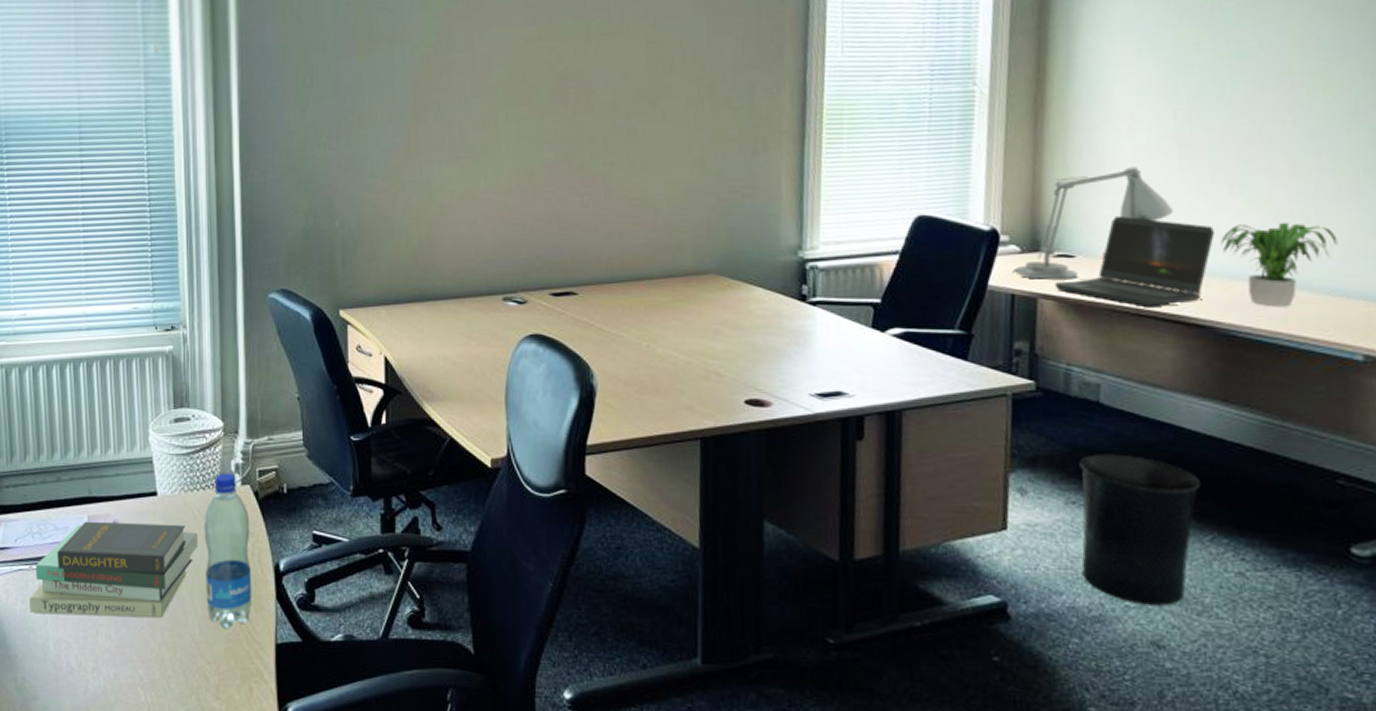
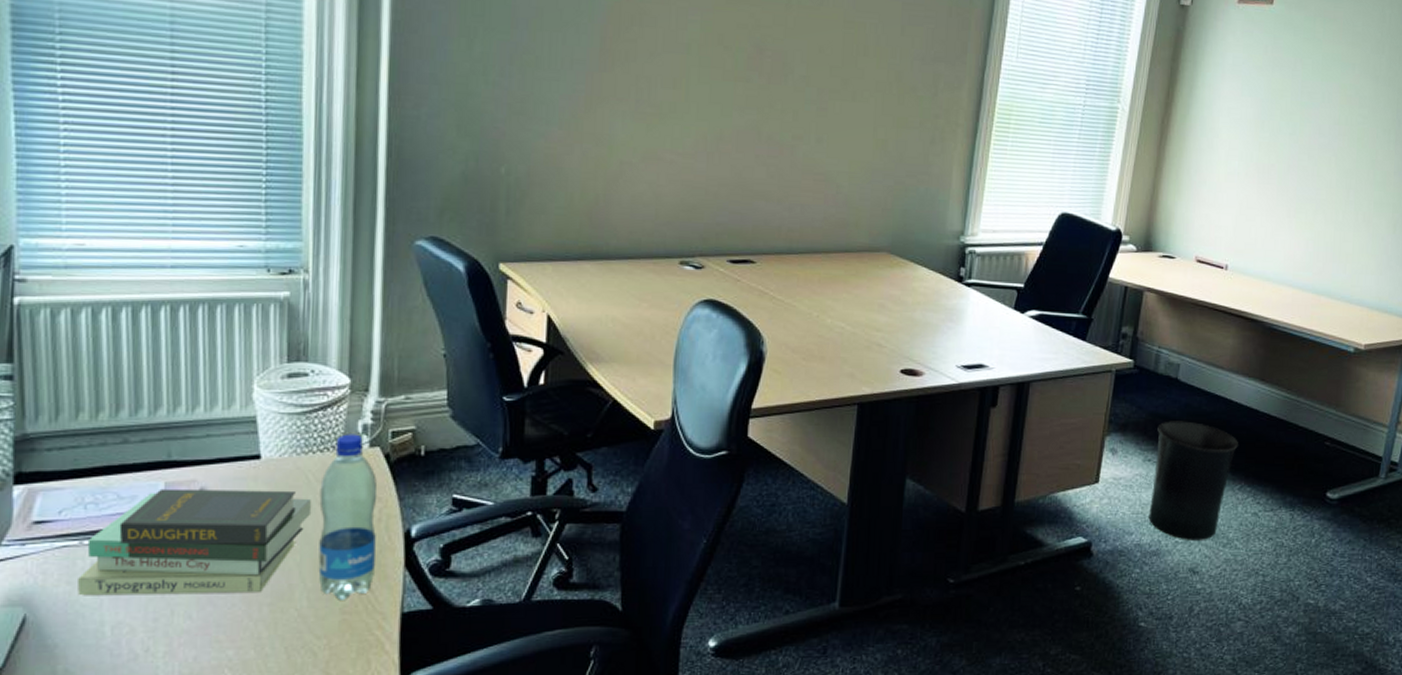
desk lamp: present [1012,166,1173,281] -> none [1128,186,1248,278]
laptop computer: present [1054,215,1215,308] -> none [1157,226,1273,304]
potted plant: present [1221,223,1338,308] -> none [1276,241,1351,309]

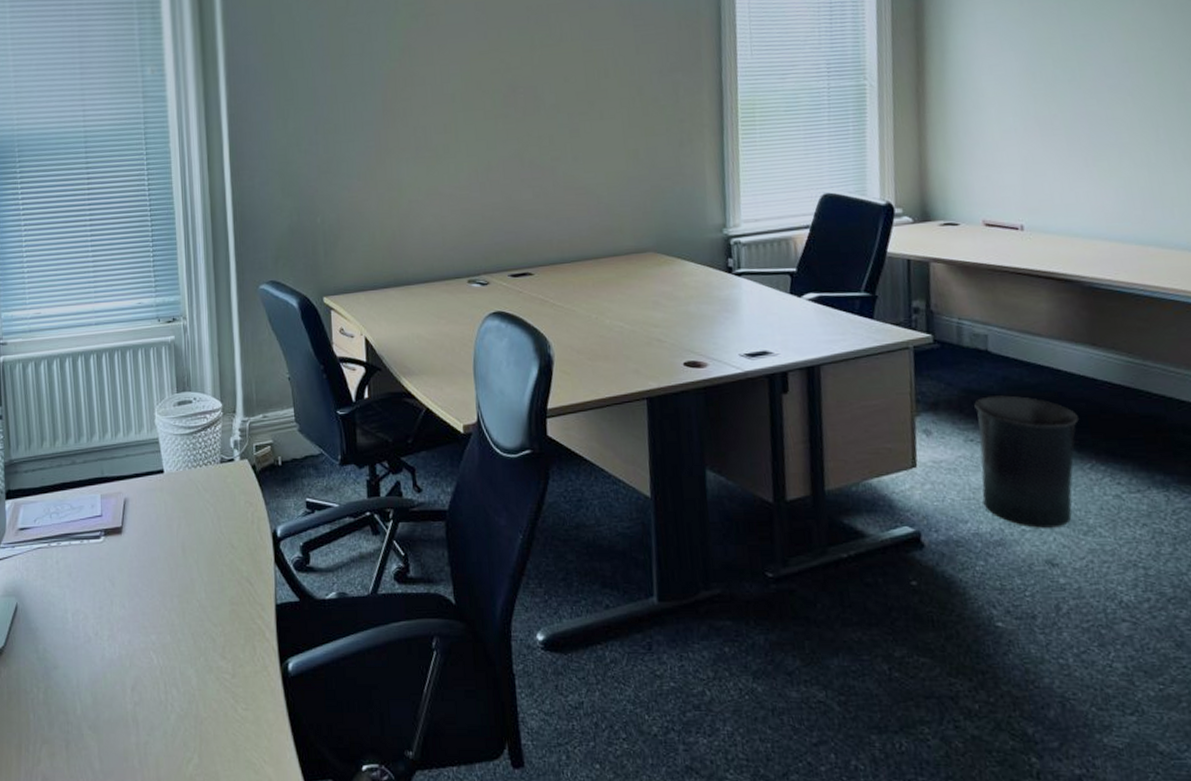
books: present [78,488,312,596] -> none [49,498,203,588]
bottle: present [318,434,378,600] -> none [207,449,253,593]

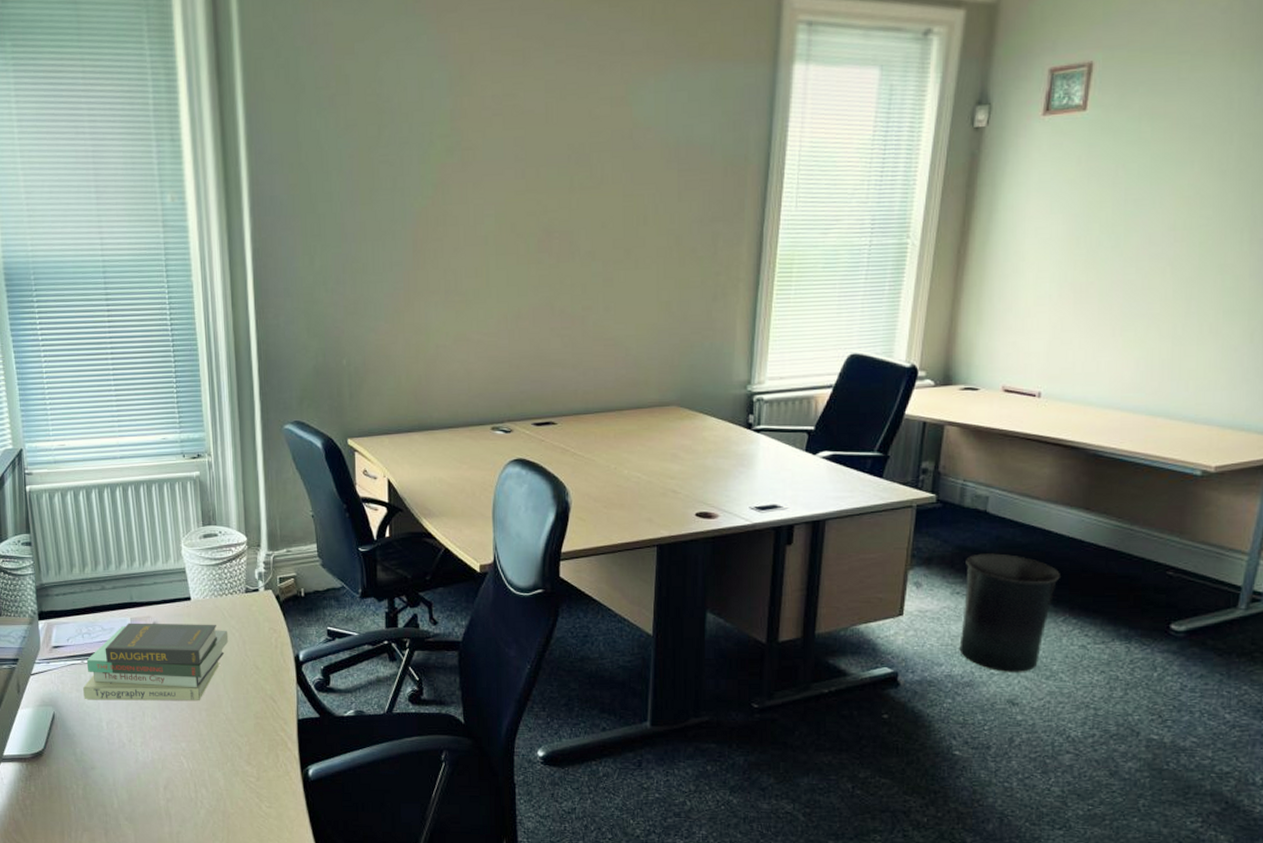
books: none [49,498,203,588] -> present [83,623,229,700]

